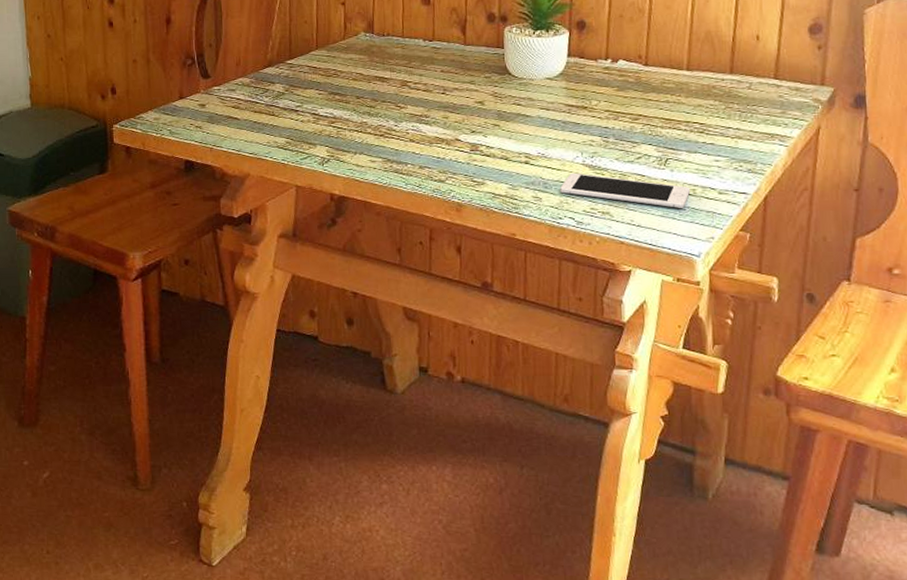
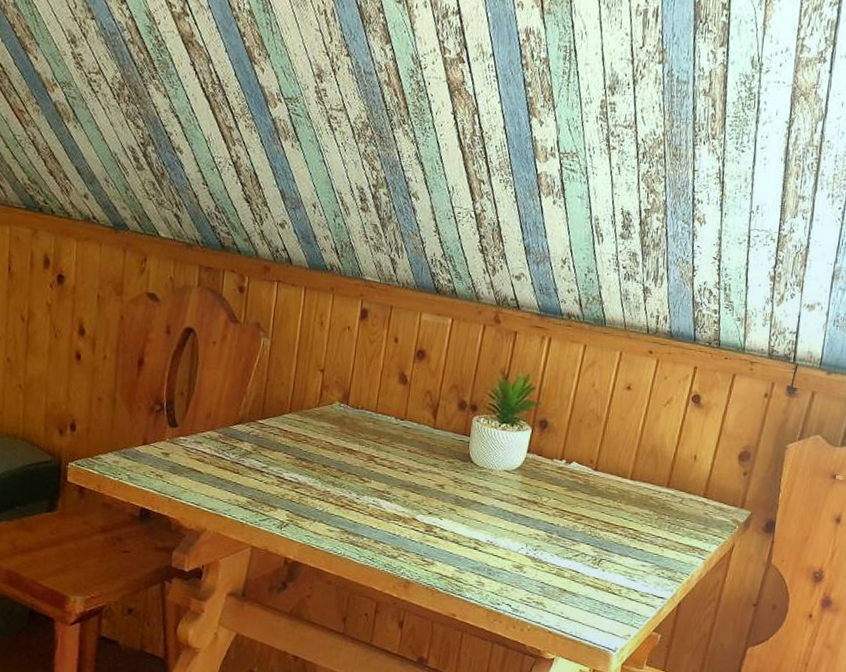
cell phone: present [560,172,691,208] -> none [502,562,617,606]

